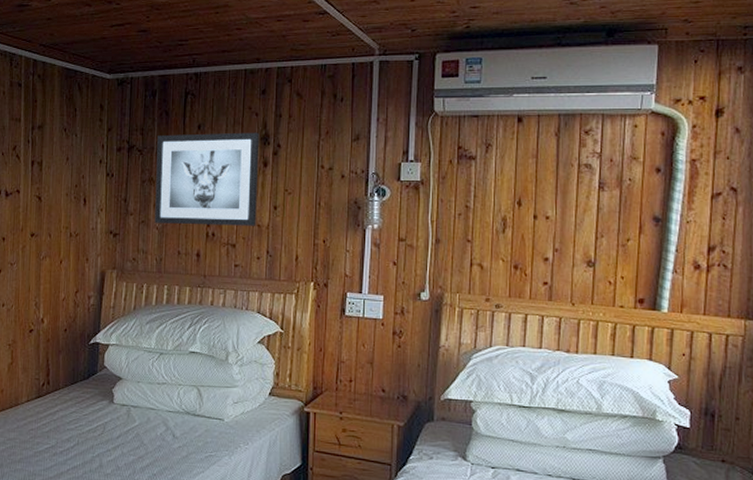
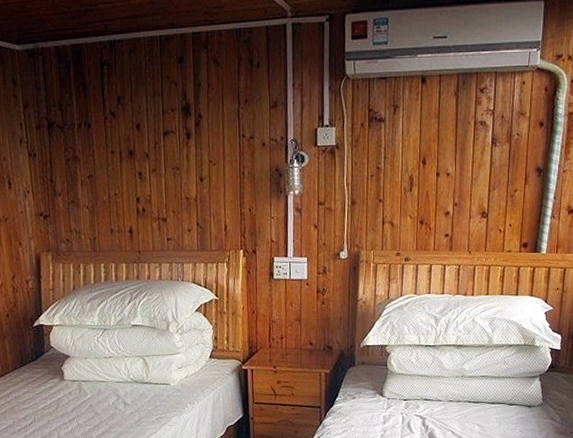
wall art: present [154,132,260,226] -> none [77,103,185,202]

